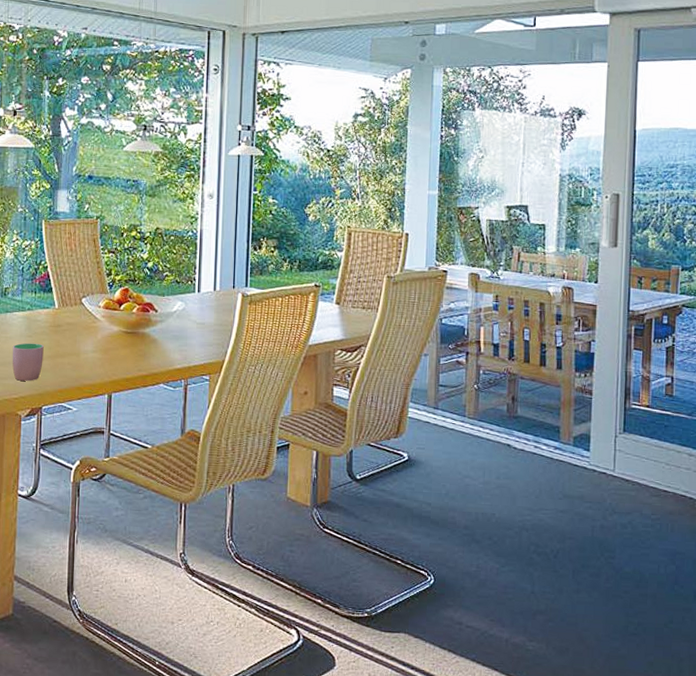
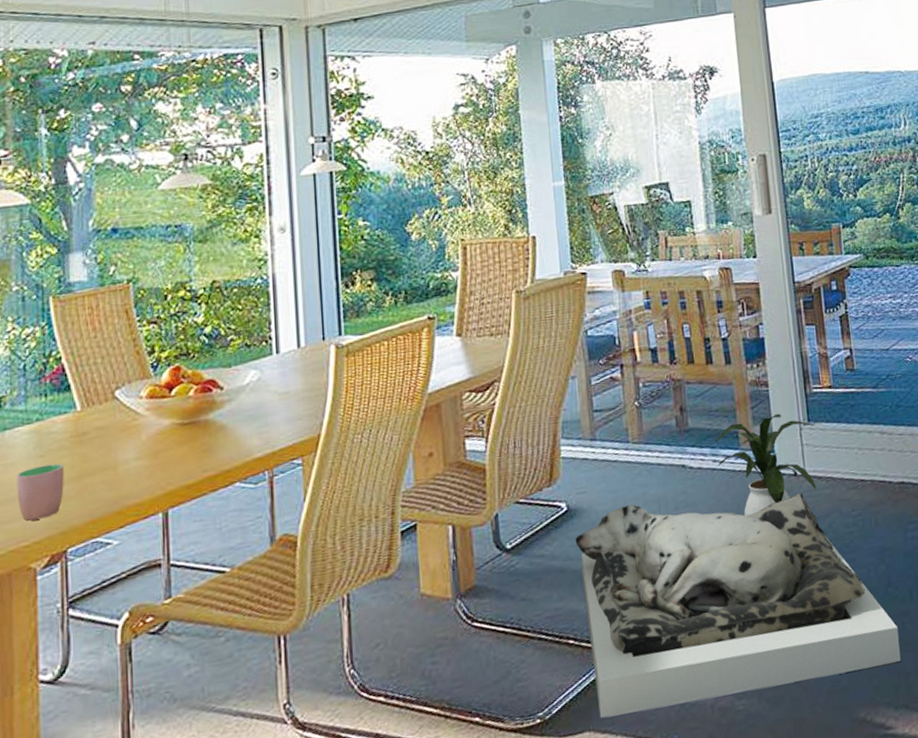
dog bed: none [411,466,679,648] -> present [575,493,901,719]
house plant: none [538,419,628,499] -> present [714,413,817,517]

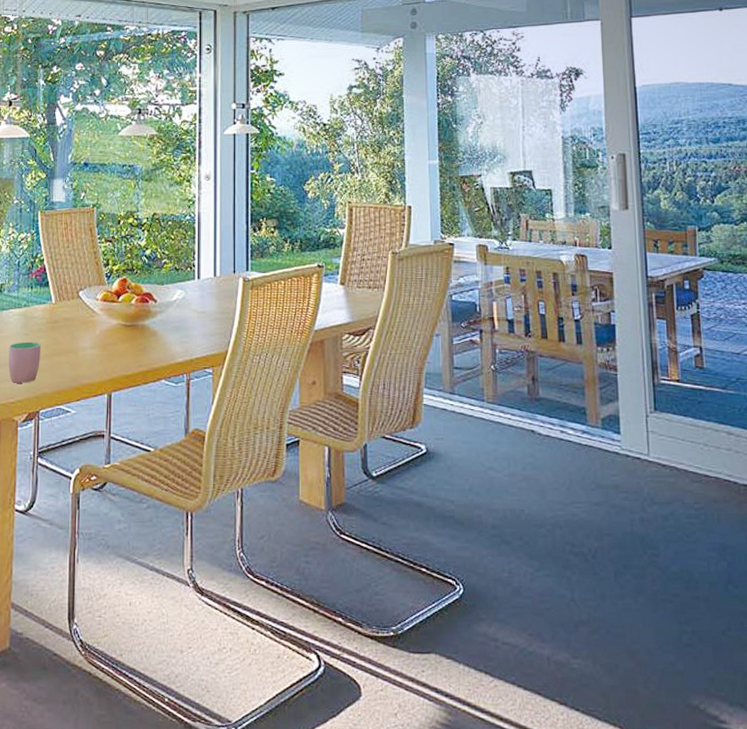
dog bed: present [575,493,901,719] -> none [432,458,738,661]
house plant: present [714,413,817,517] -> none [562,397,660,489]

